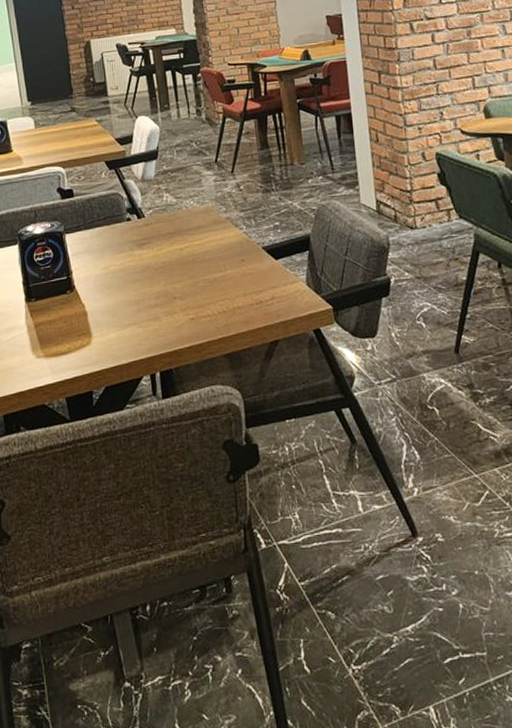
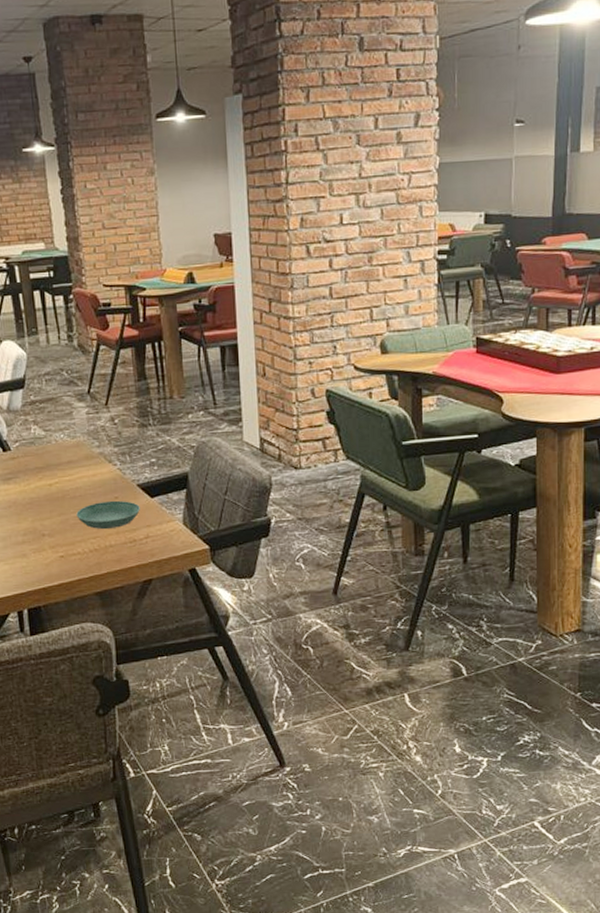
saucer: none [206,263,266,291] -> present [76,500,140,529]

